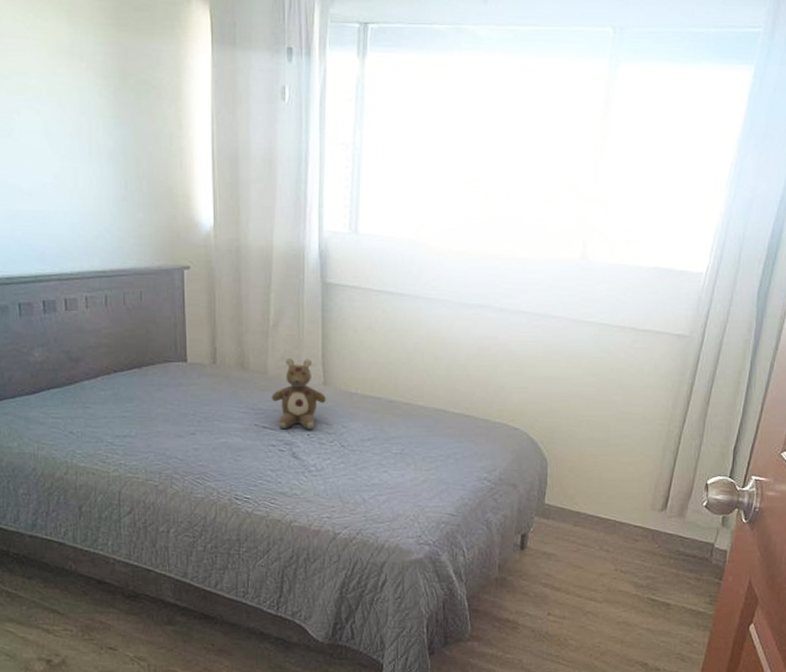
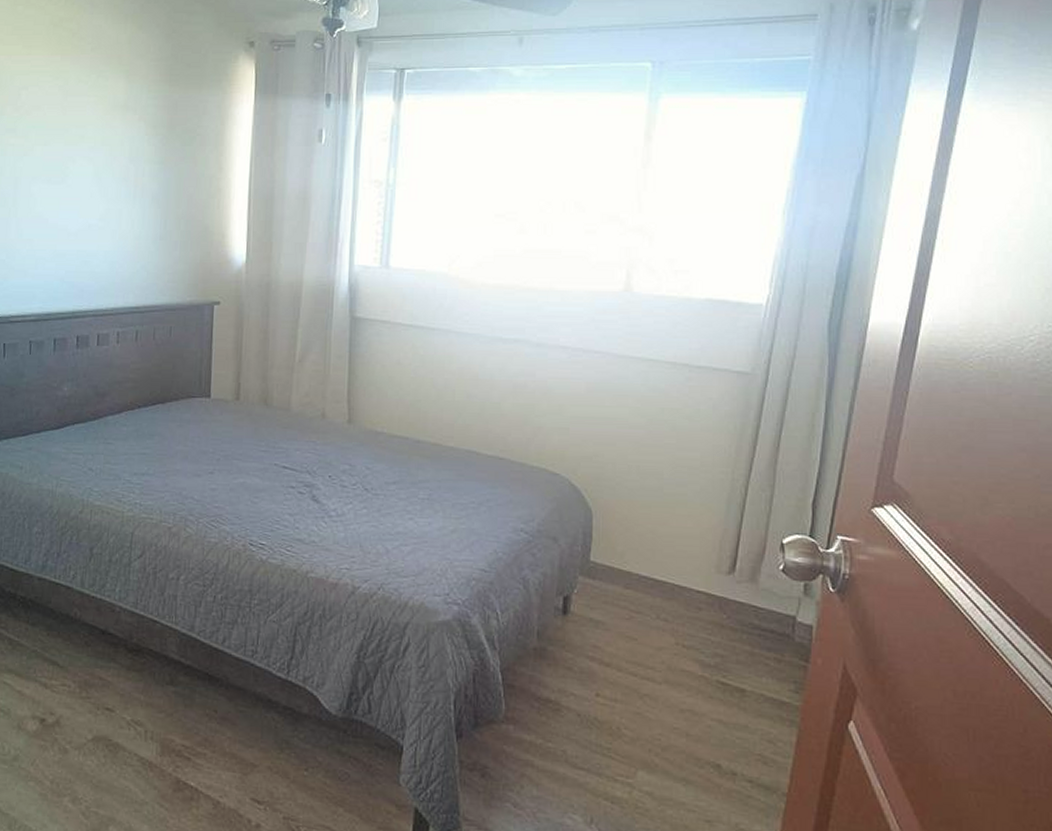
stuffed bear: present [271,358,327,430] -> none [293,395,351,471]

